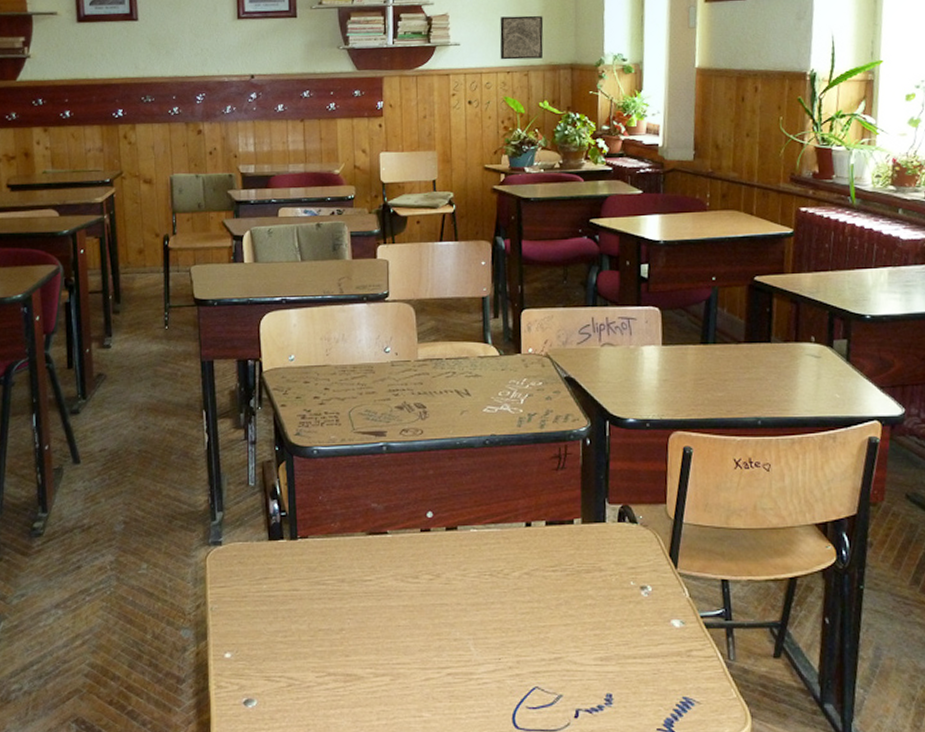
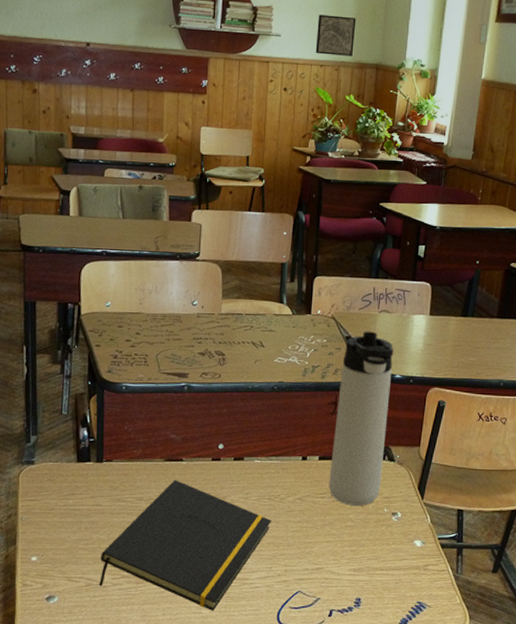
notepad: none [302,556,497,713] -> present [99,480,272,611]
thermos bottle: none [559,369,624,579] -> present [328,331,394,506]

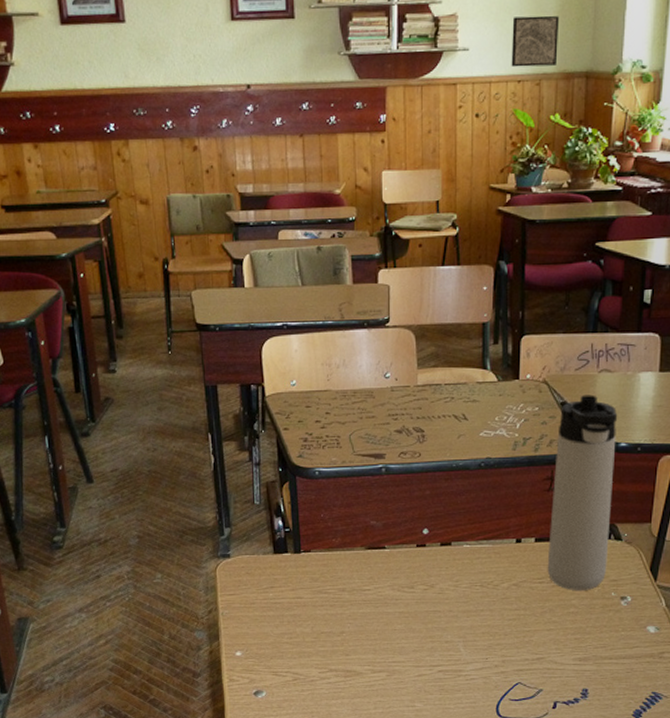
notepad: present [99,480,272,611] -> none [306,569,486,704]

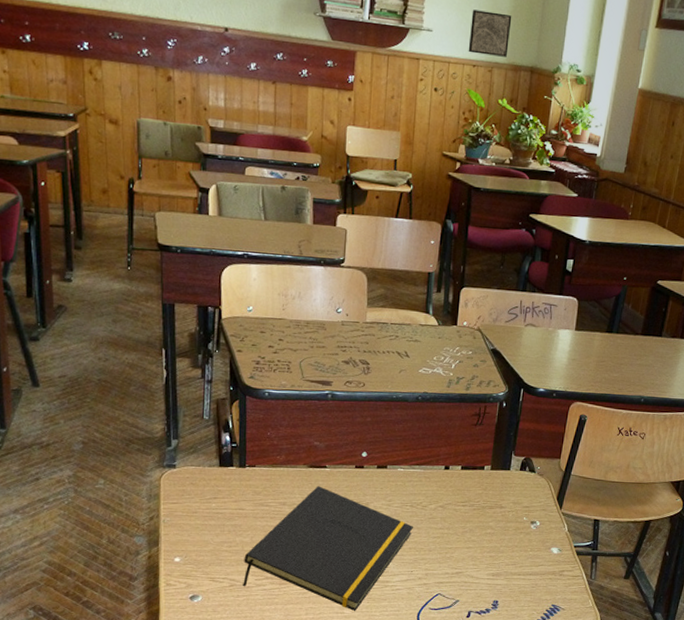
notepad: none [306,569,486,704] -> present [243,486,414,611]
thermos bottle: present [547,394,618,590] -> none [470,344,539,514]

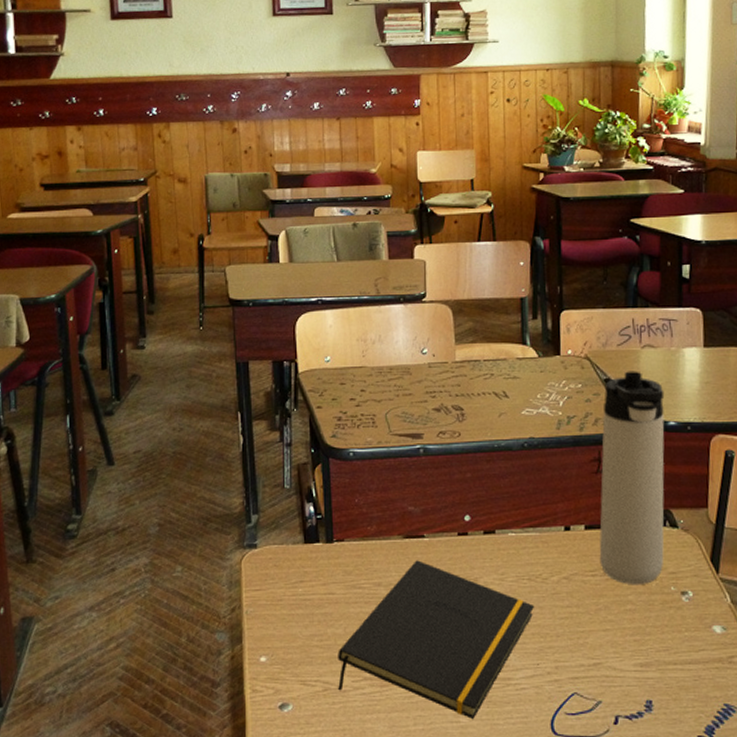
wall art: present [468,9,512,57] -> none [539,12,584,57]
thermos bottle: none [470,344,539,514] -> present [599,371,665,584]

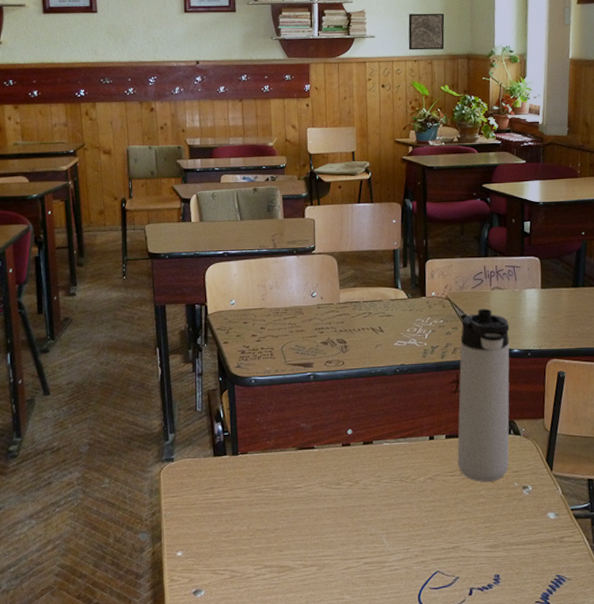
notepad: present [338,560,535,719] -> none [242,467,406,596]
wall art: none [539,12,584,57] -> present [408,13,445,51]

